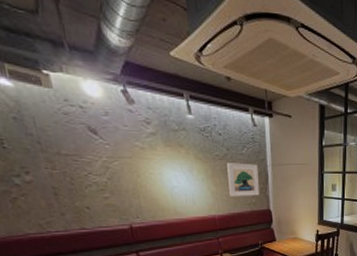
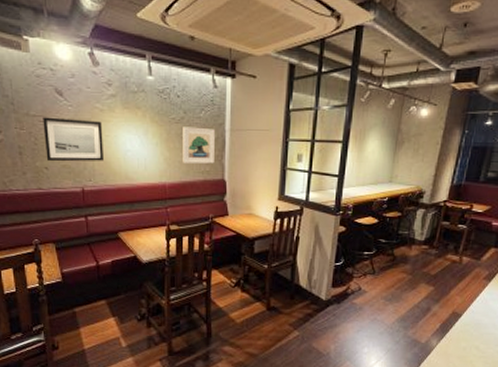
wall art: none [77,156,151,201] -> present [43,117,105,162]

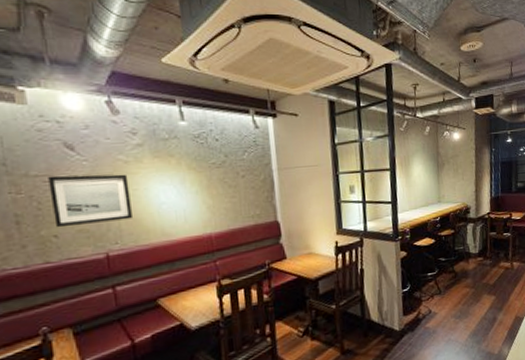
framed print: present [183,127,215,164] -> none [225,169,265,209]

